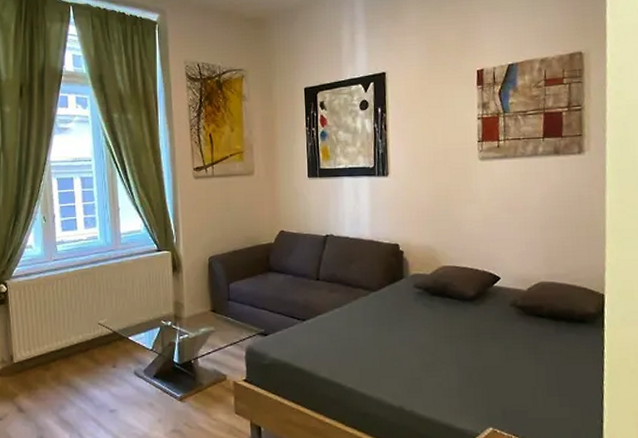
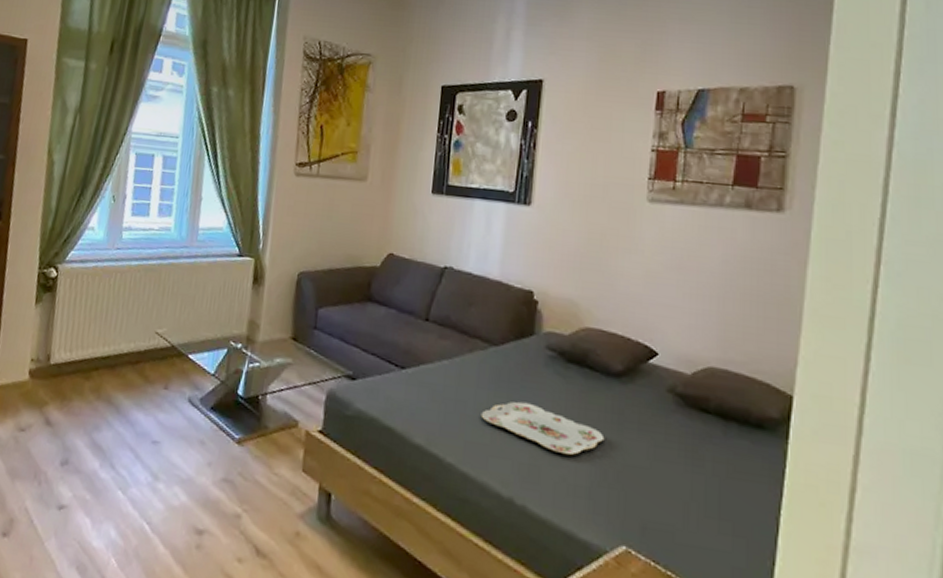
serving tray: none [370,331,467,367] -> present [480,401,605,456]

